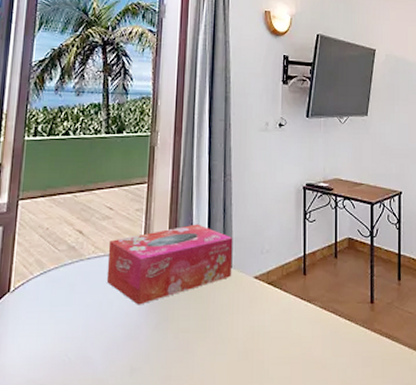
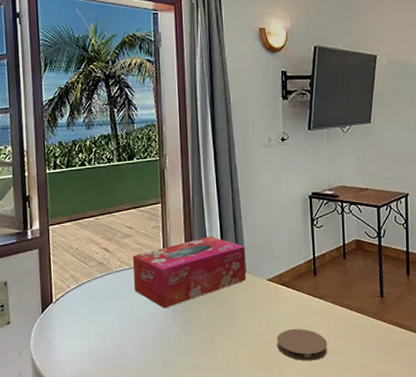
coaster: none [259,335,314,375] -> present [276,328,328,361]

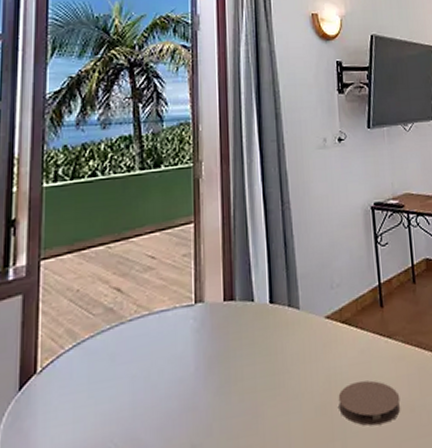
tissue box: present [132,236,247,309] -> none [153,263,300,368]

